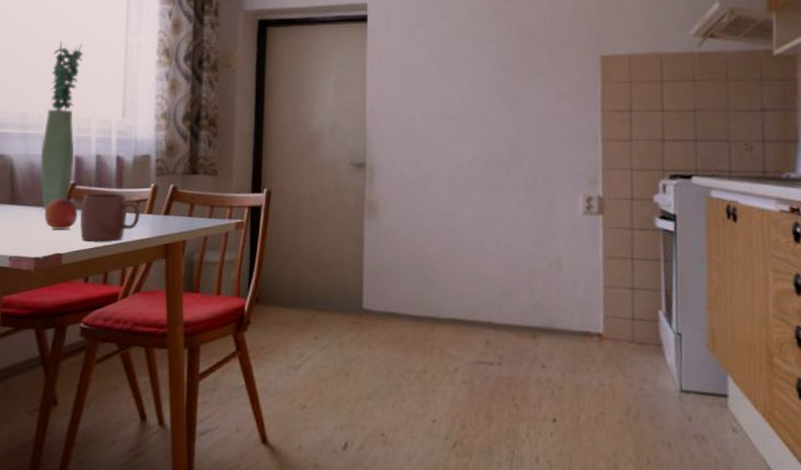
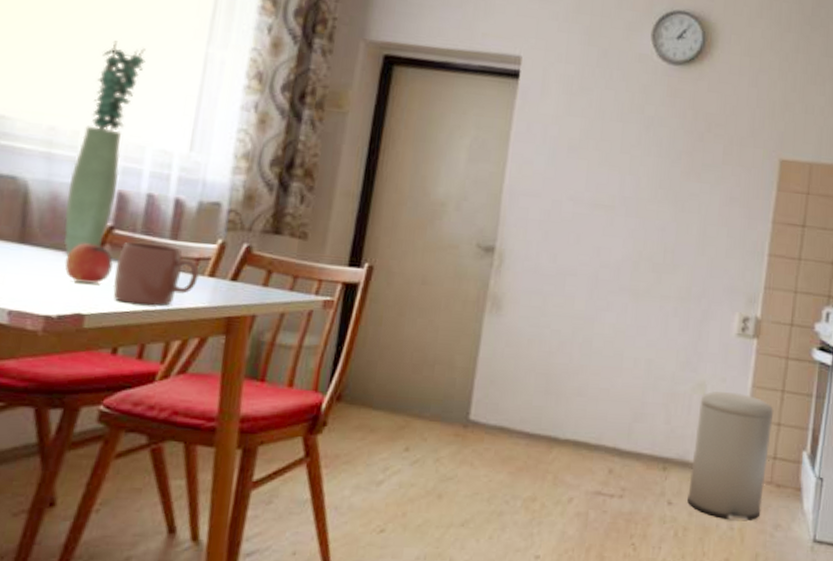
pedal bin: none [557,264,628,378] -> present [687,391,774,521]

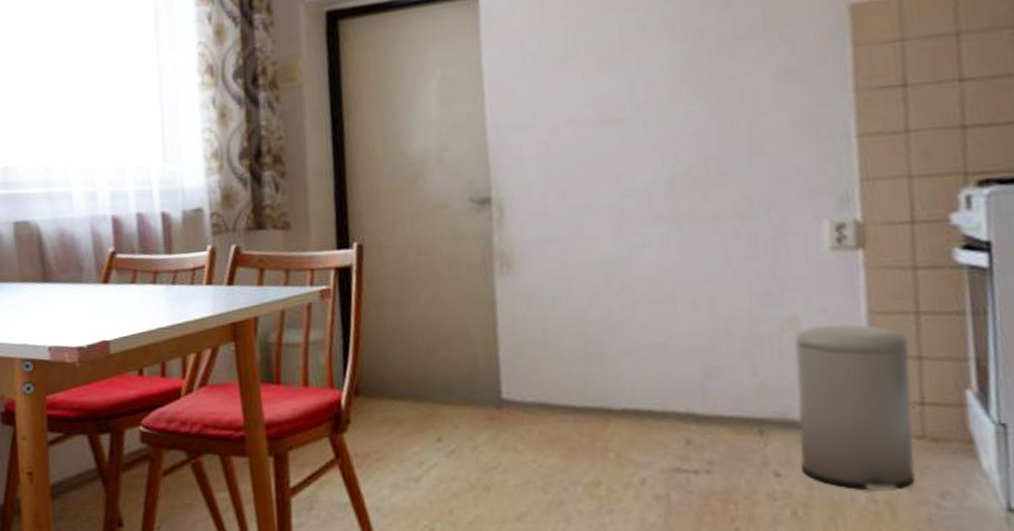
vase: present [63,41,146,255] -> none [70,70,111,286]
fruit: present [64,243,113,284] -> none [82,271,122,311]
mug: present [113,242,199,306] -> none [124,261,198,324]

